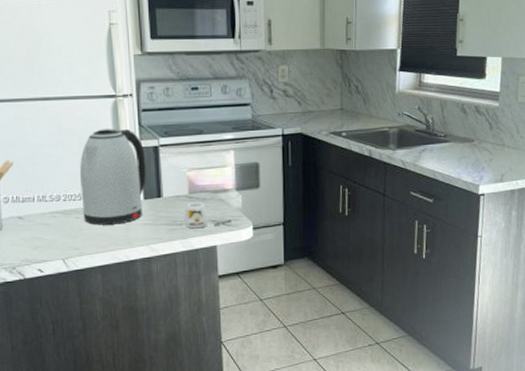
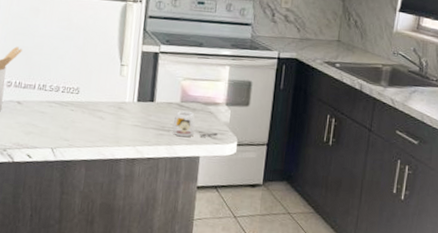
kettle: present [79,129,146,225] -> none [78,29,145,122]

